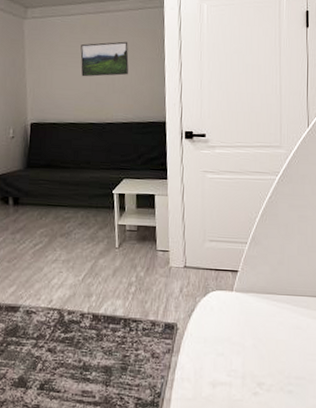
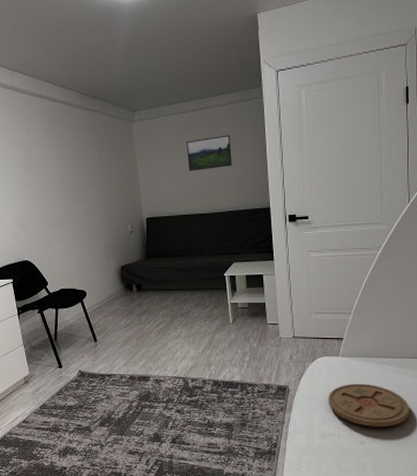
coaster: none [219,323,308,376] -> present [327,383,410,428]

